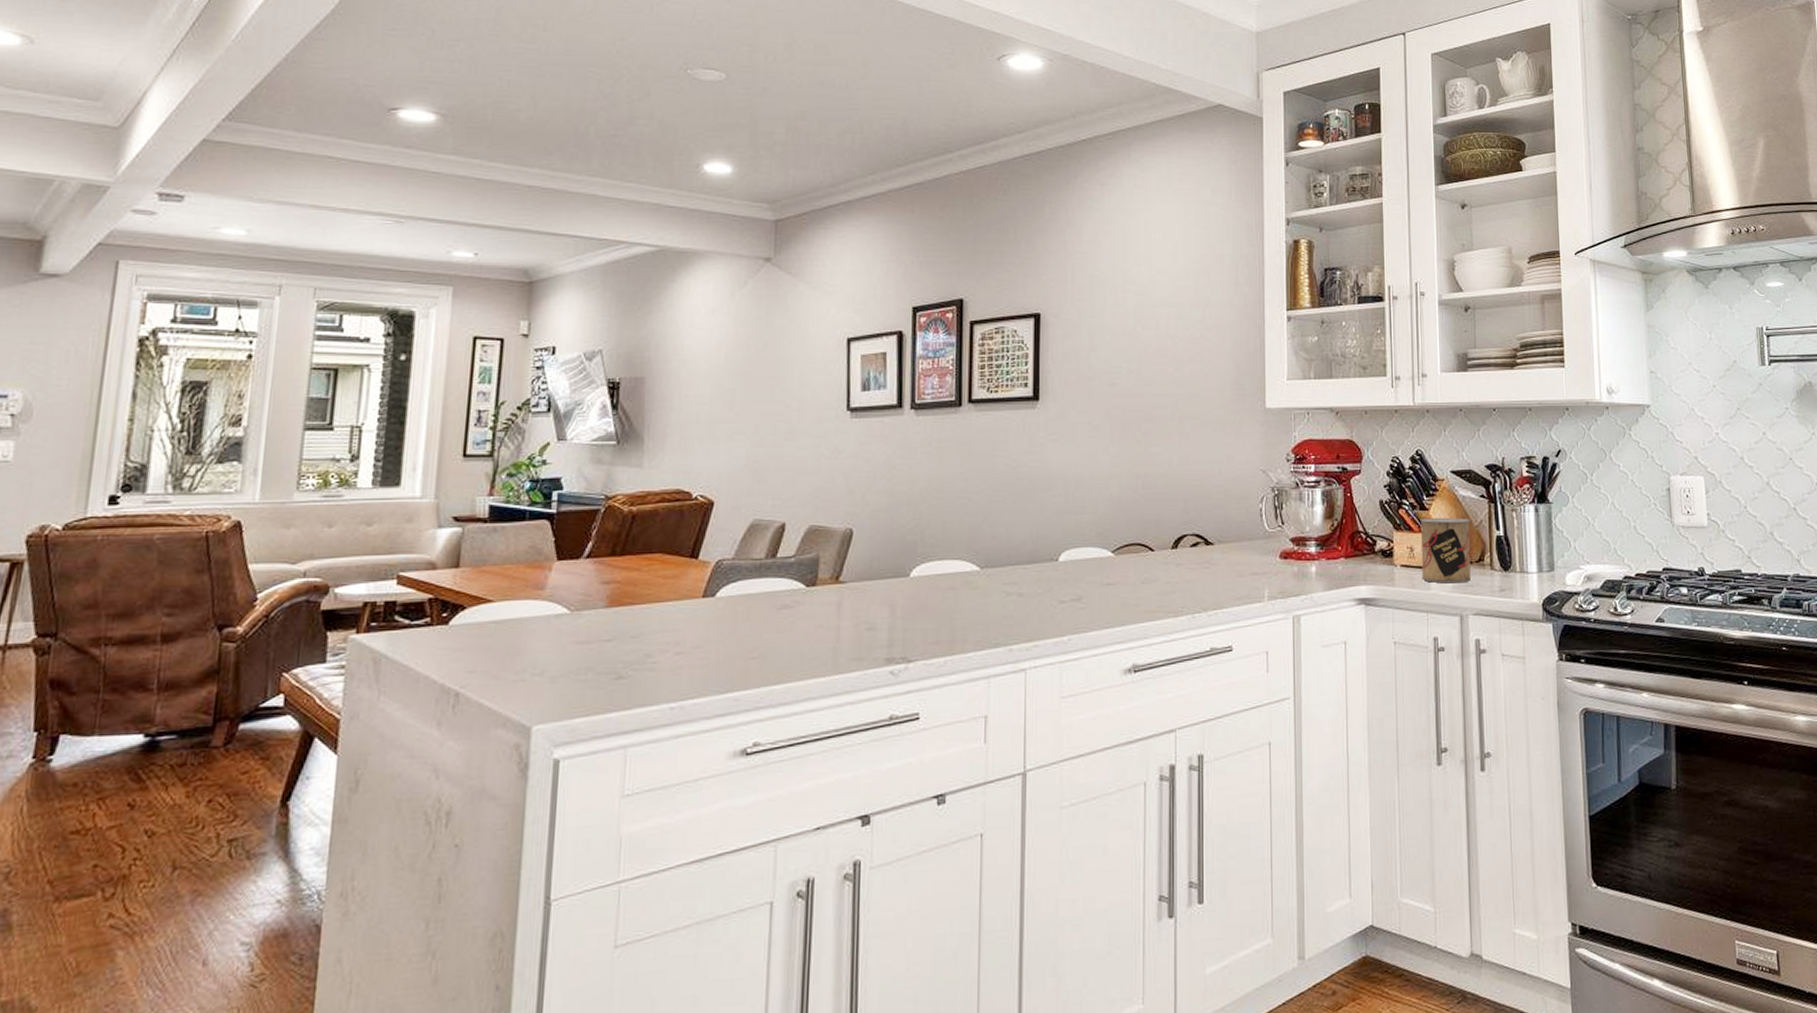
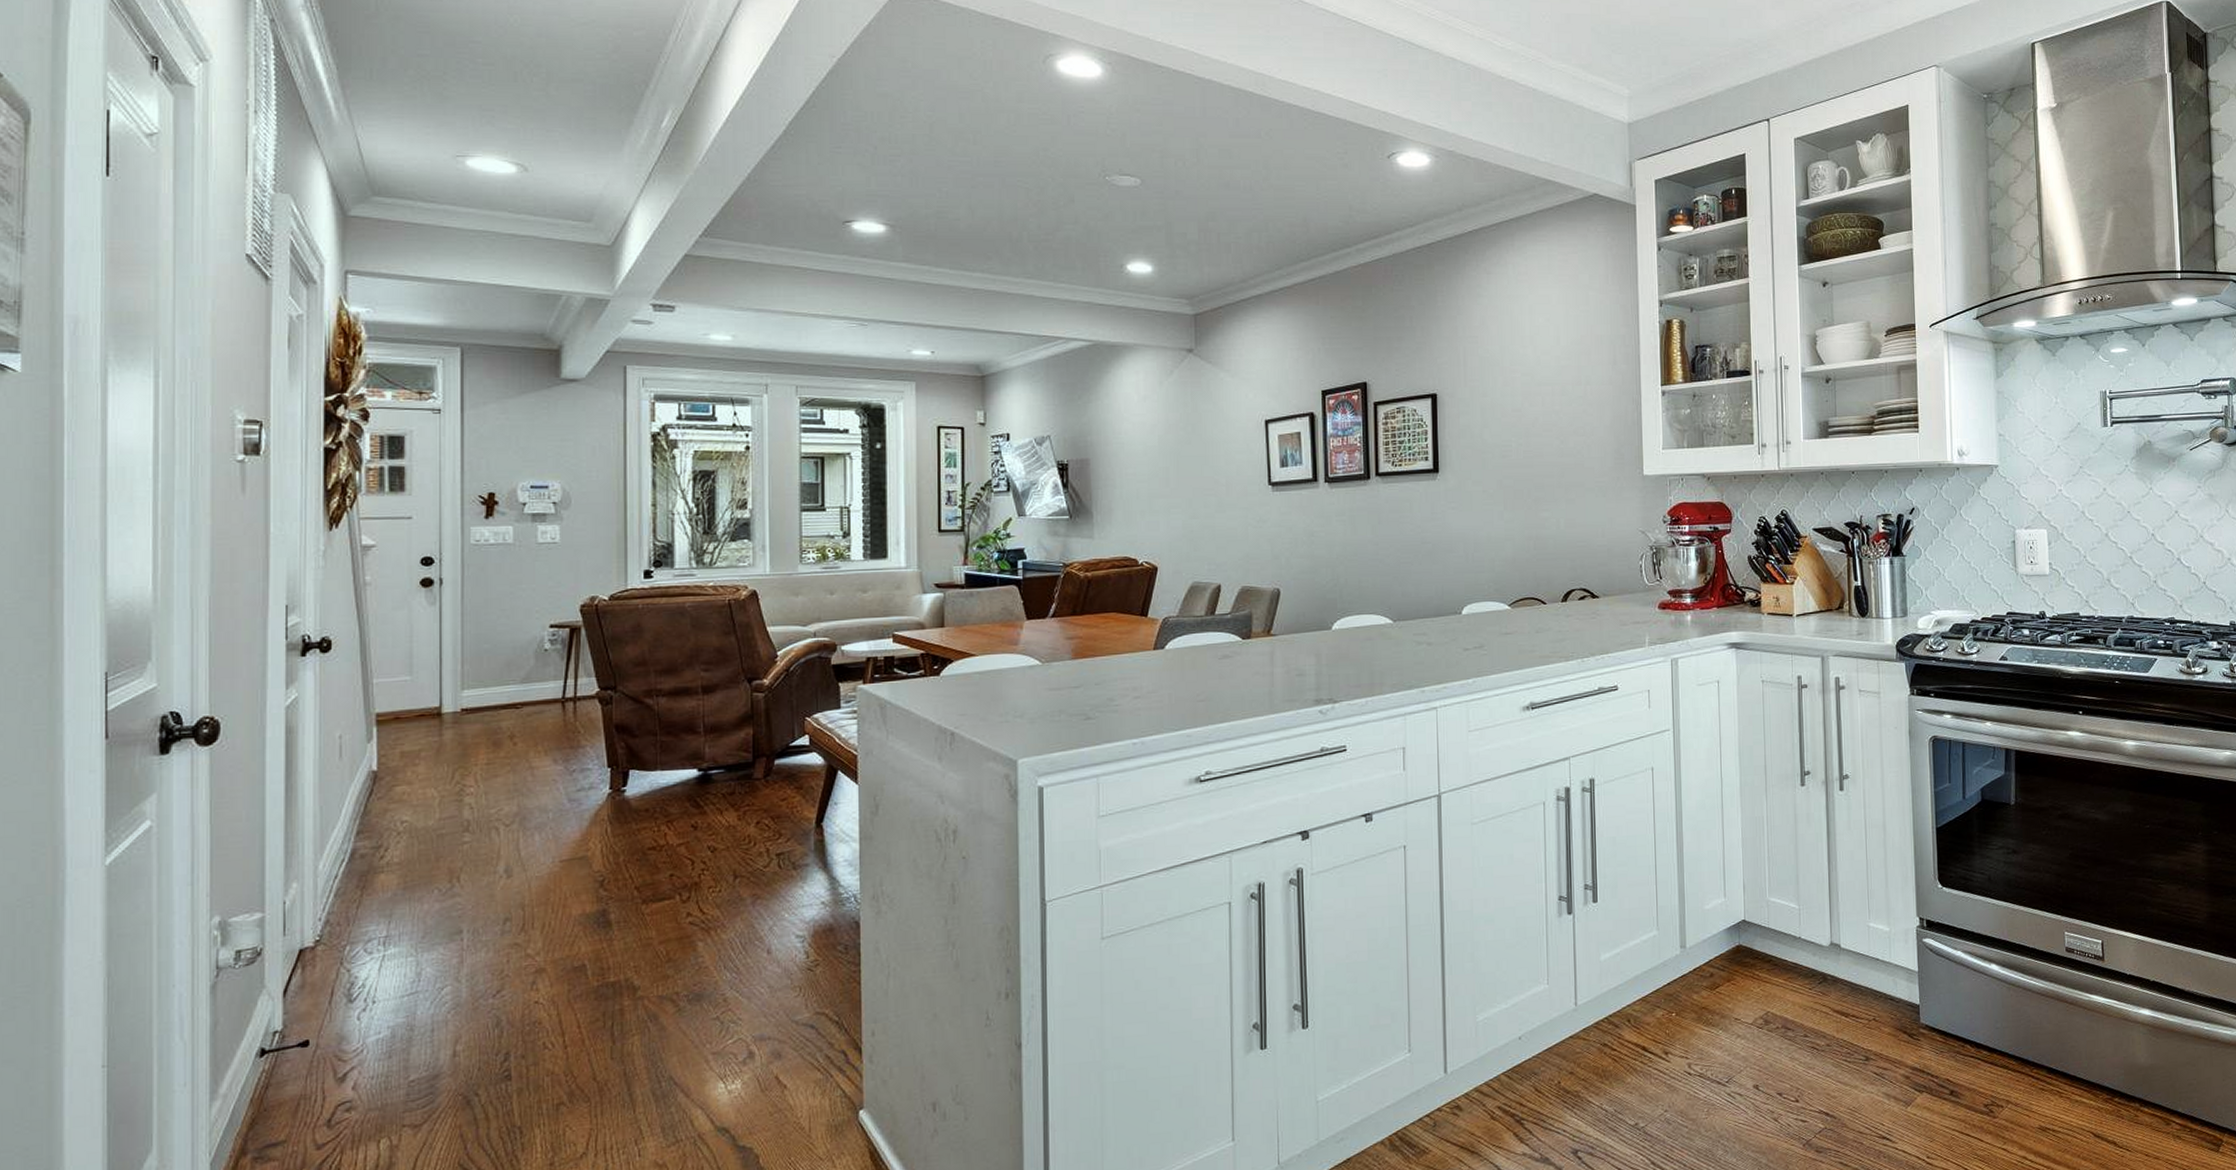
tin can: present [1420,517,1471,584] -> none [1785,570,1831,629]

